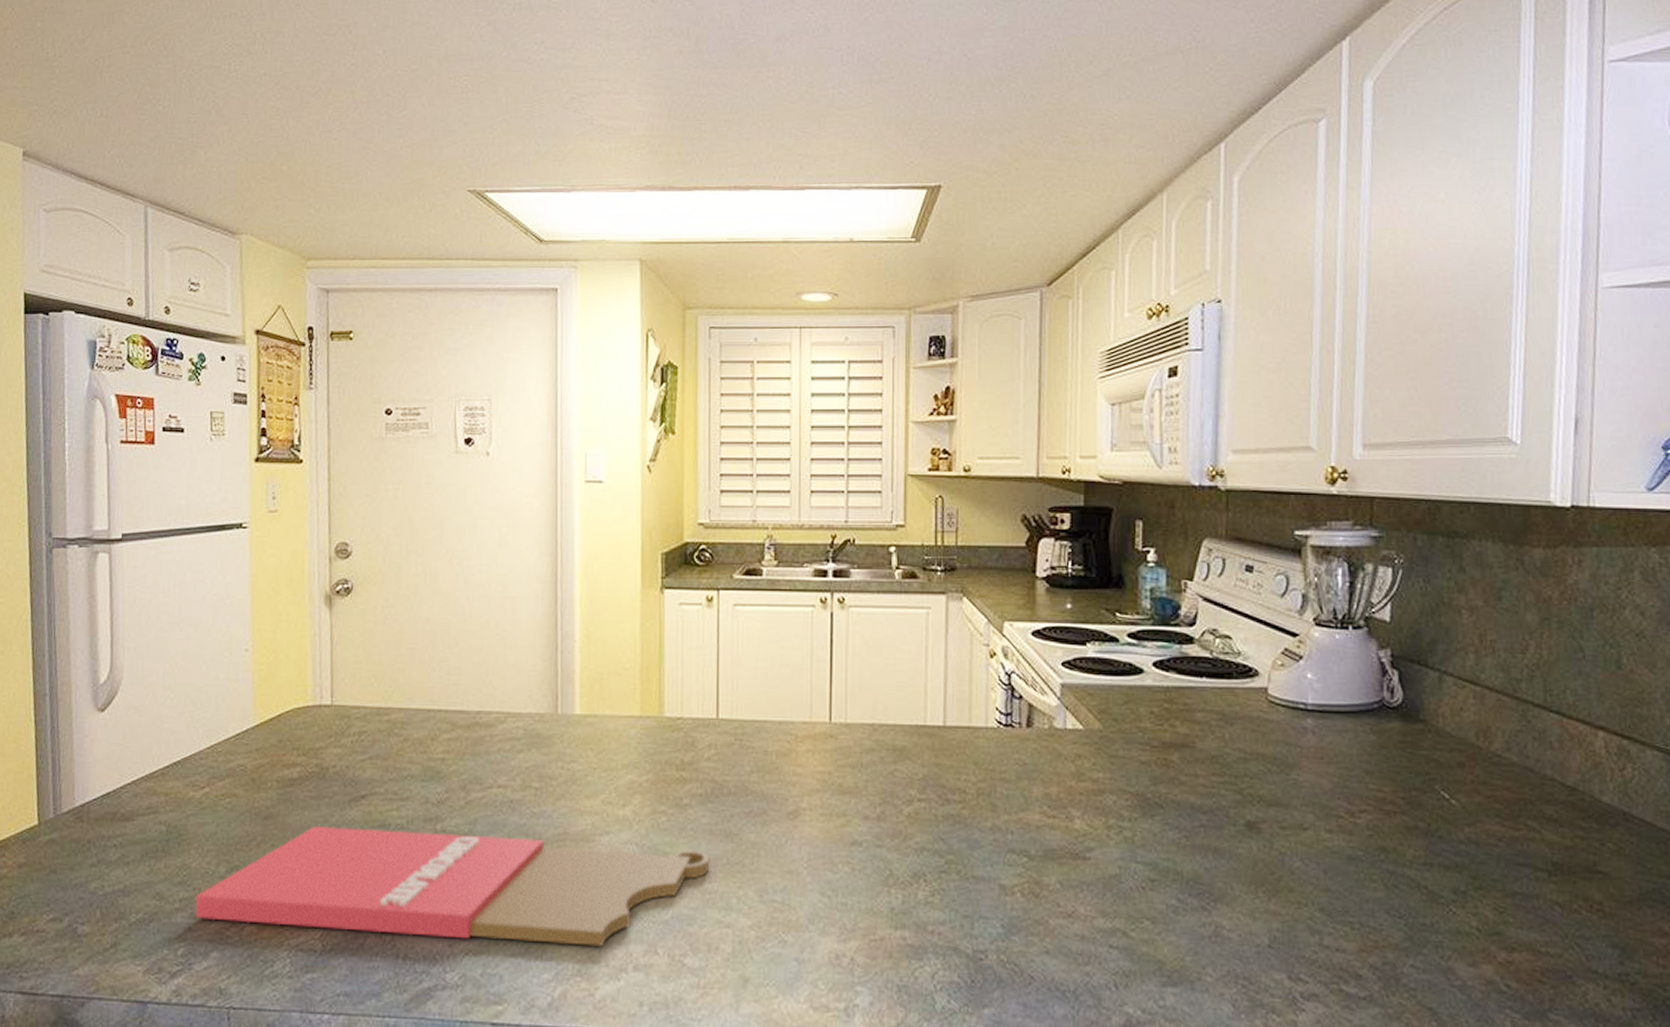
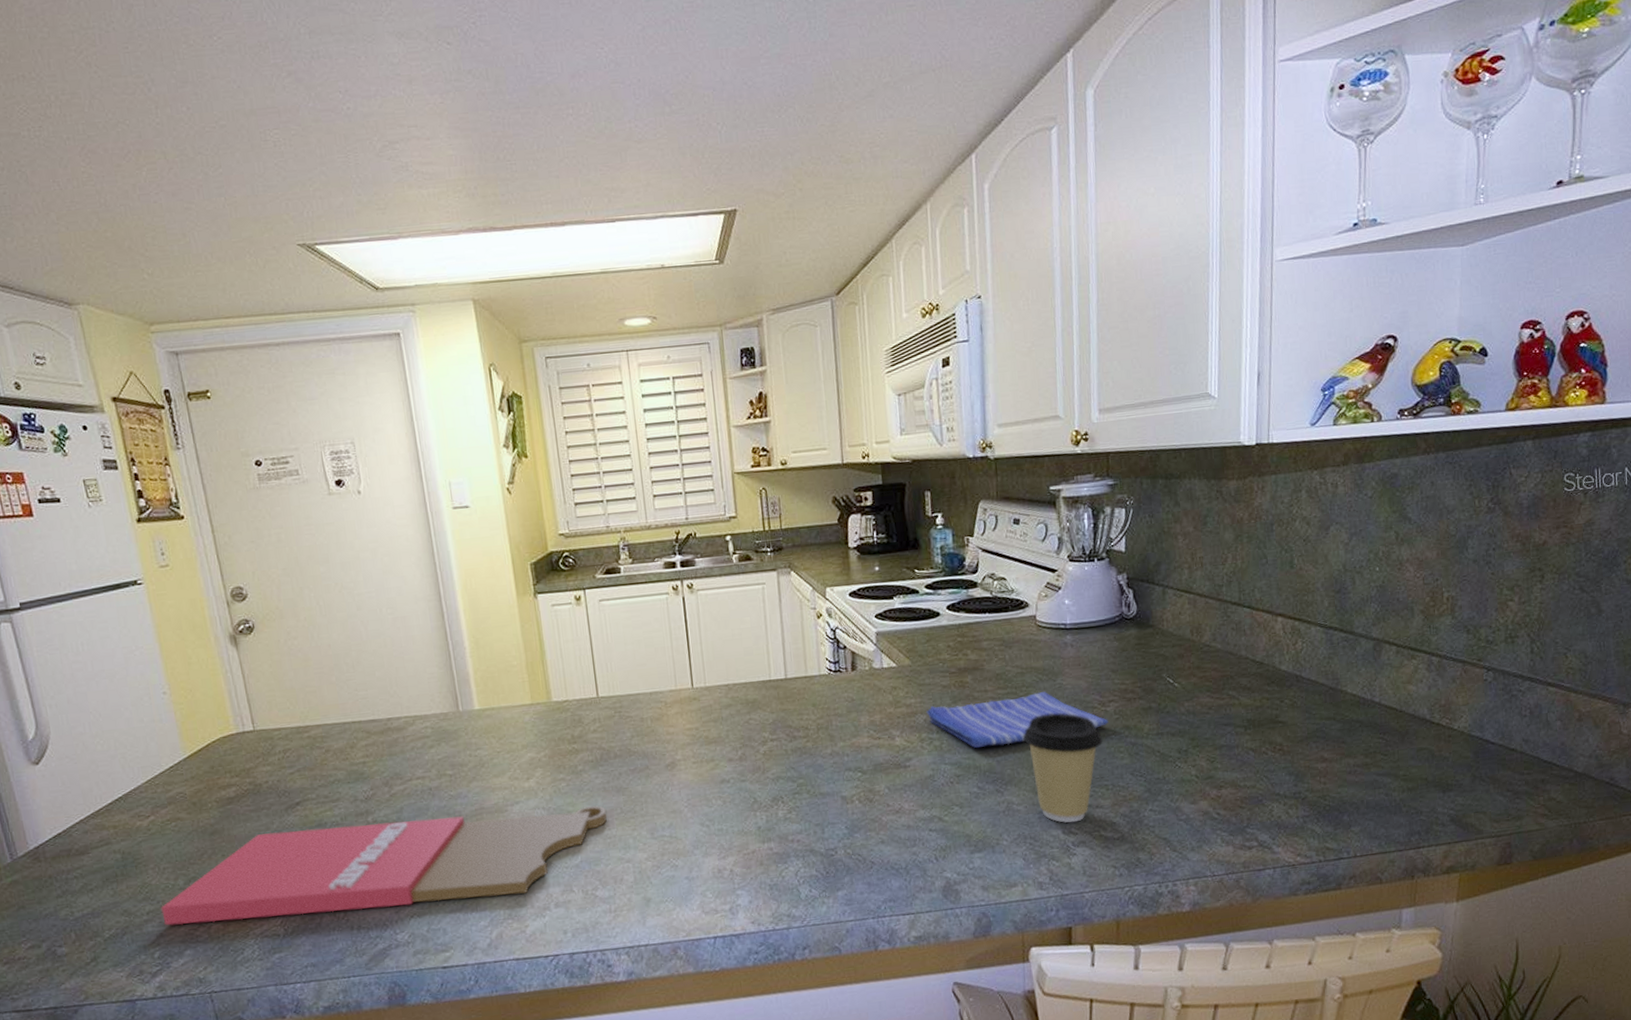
dish towel: none [1117,786,1358,850] -> present [926,691,1109,748]
coffee cup: none [1242,816,1350,967] -> present [1023,713,1103,823]

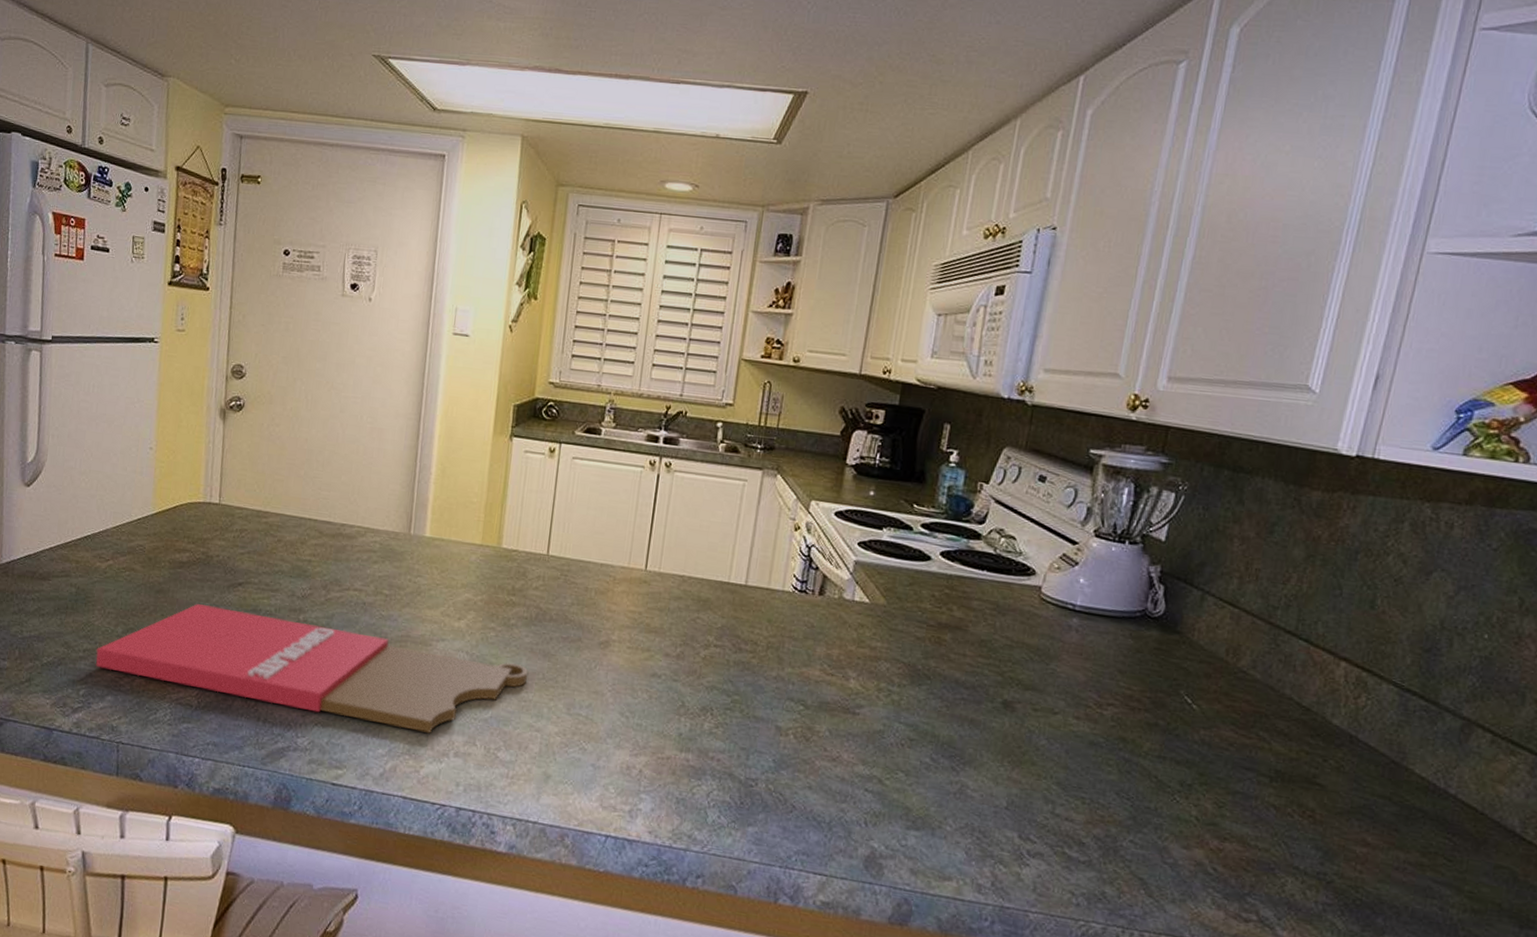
dish towel: present [926,691,1109,748] -> none [891,656,1102,731]
coffee cup: present [1023,713,1103,823] -> none [996,698,1091,830]

